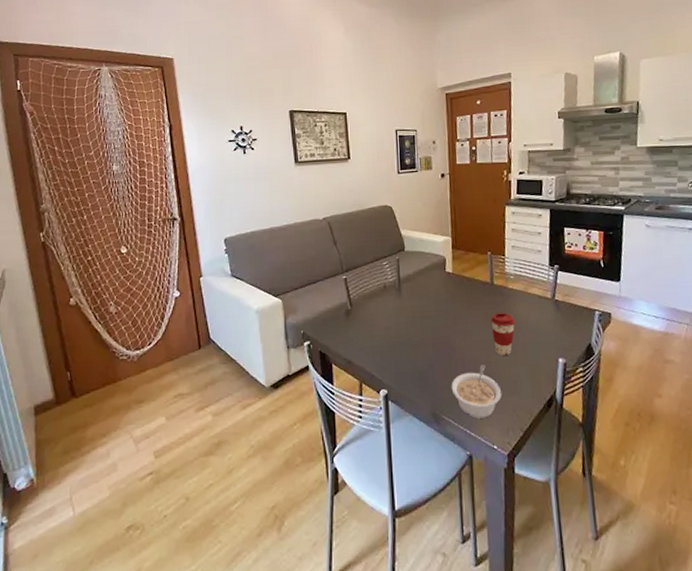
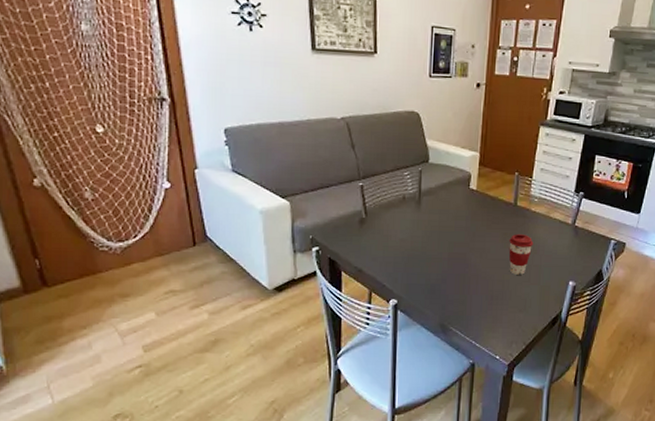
legume: present [451,364,502,419] -> none [462,282,511,331]

